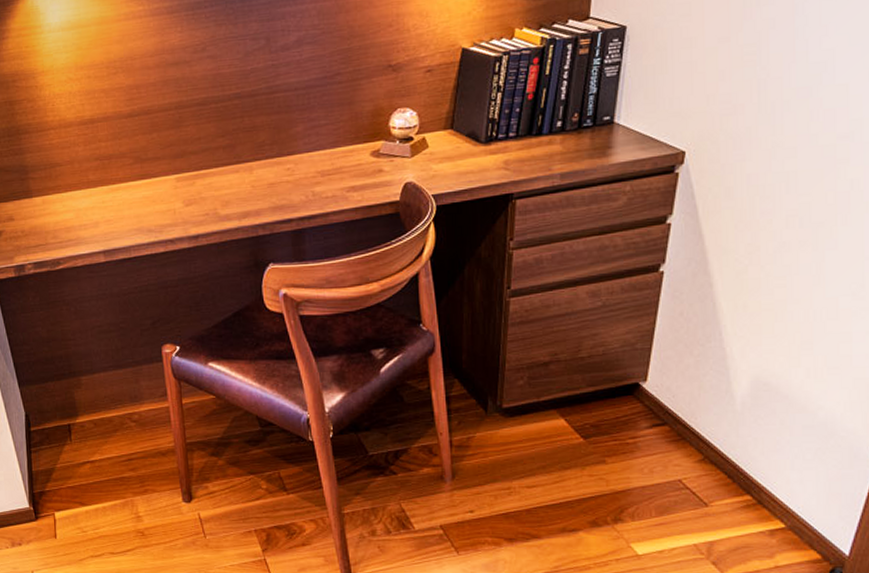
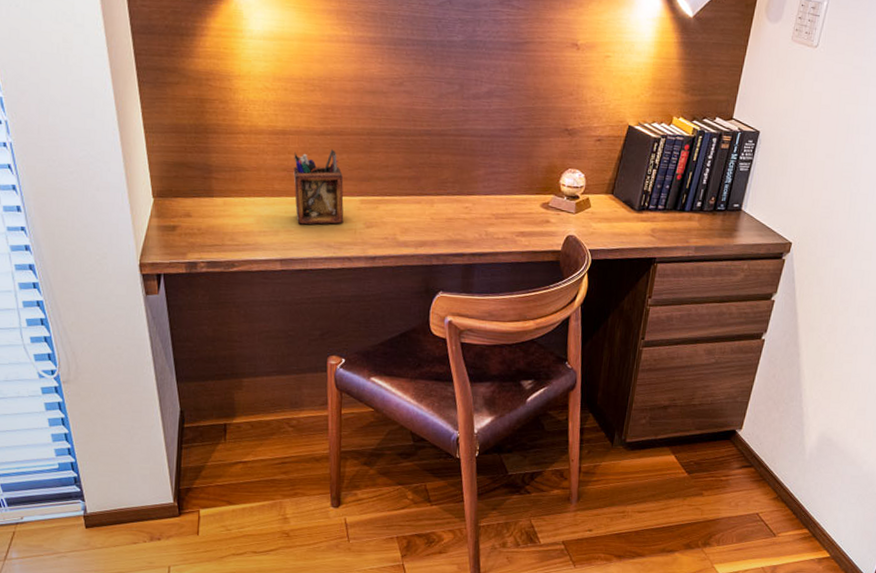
desk organizer: none [105,130,162,213] -> present [293,149,344,225]

